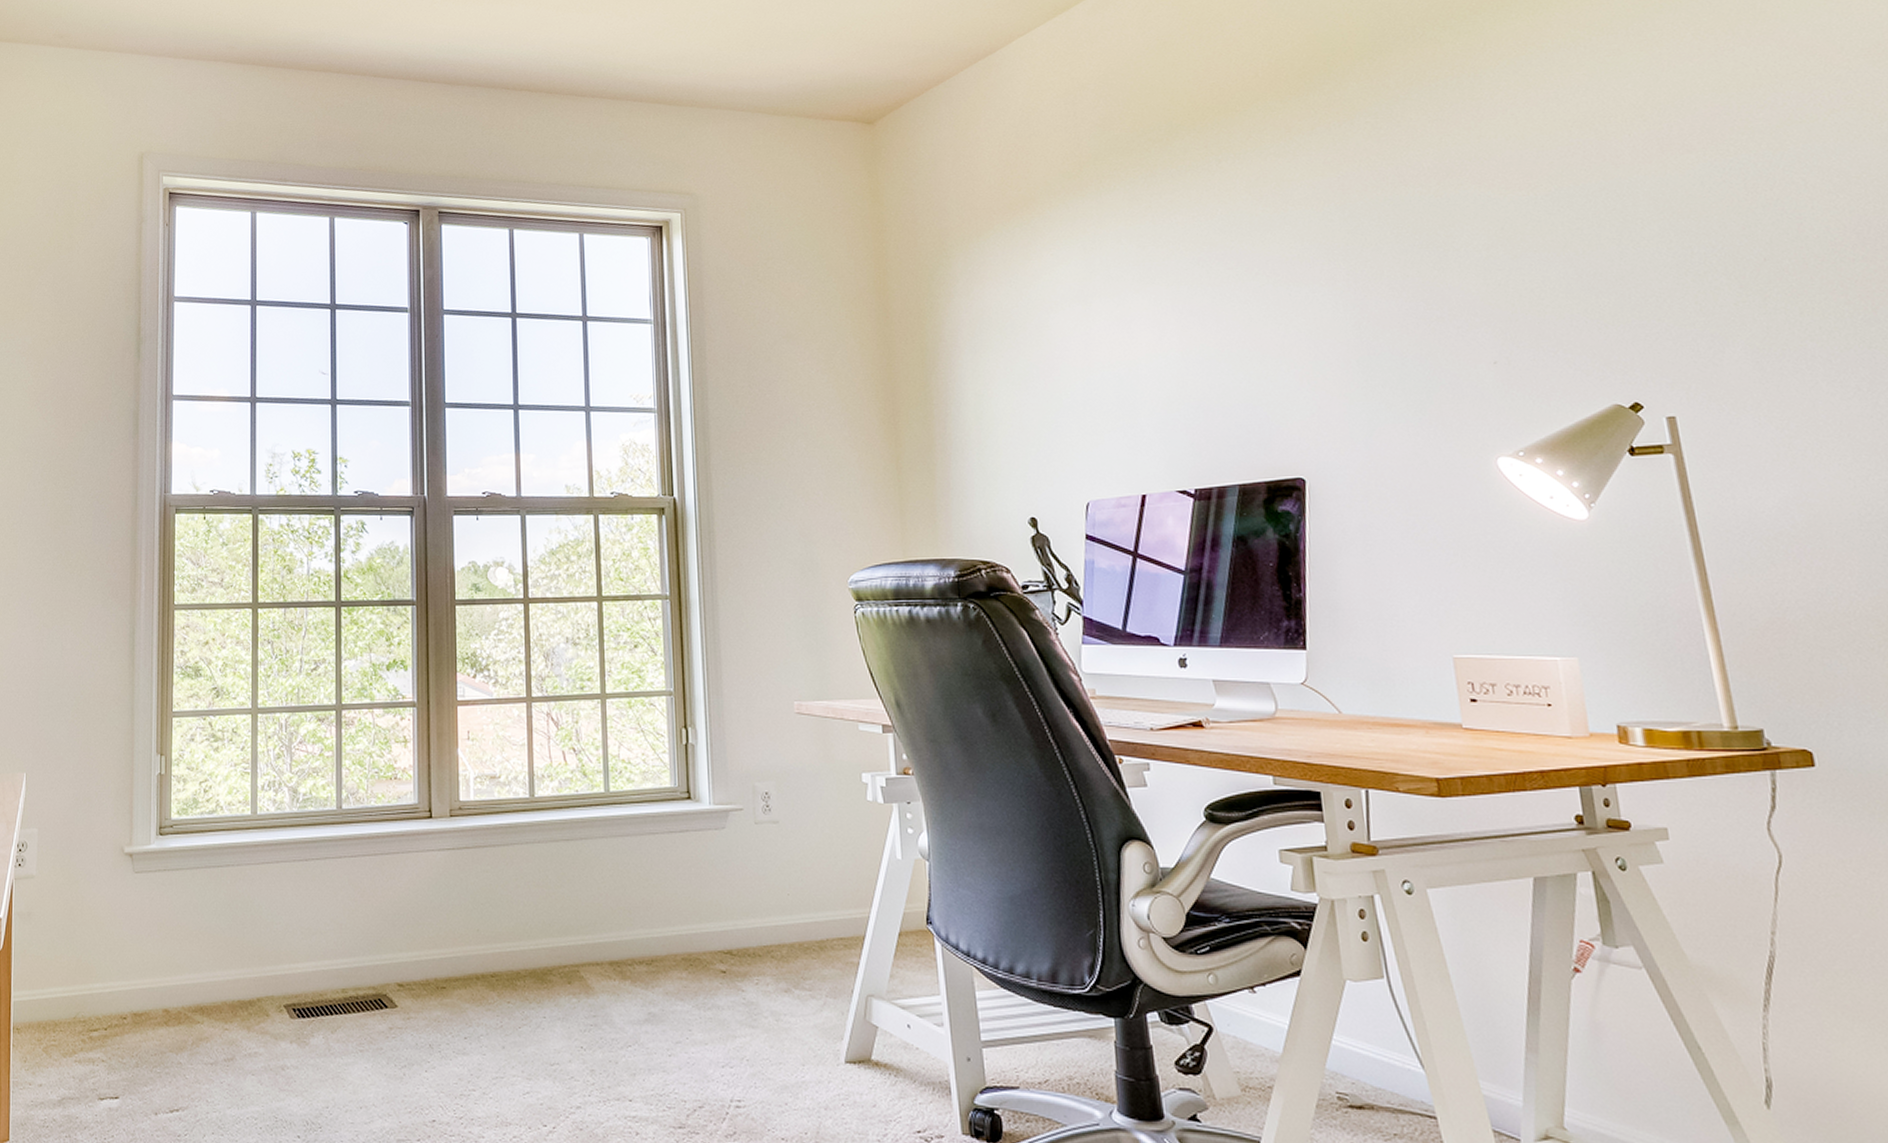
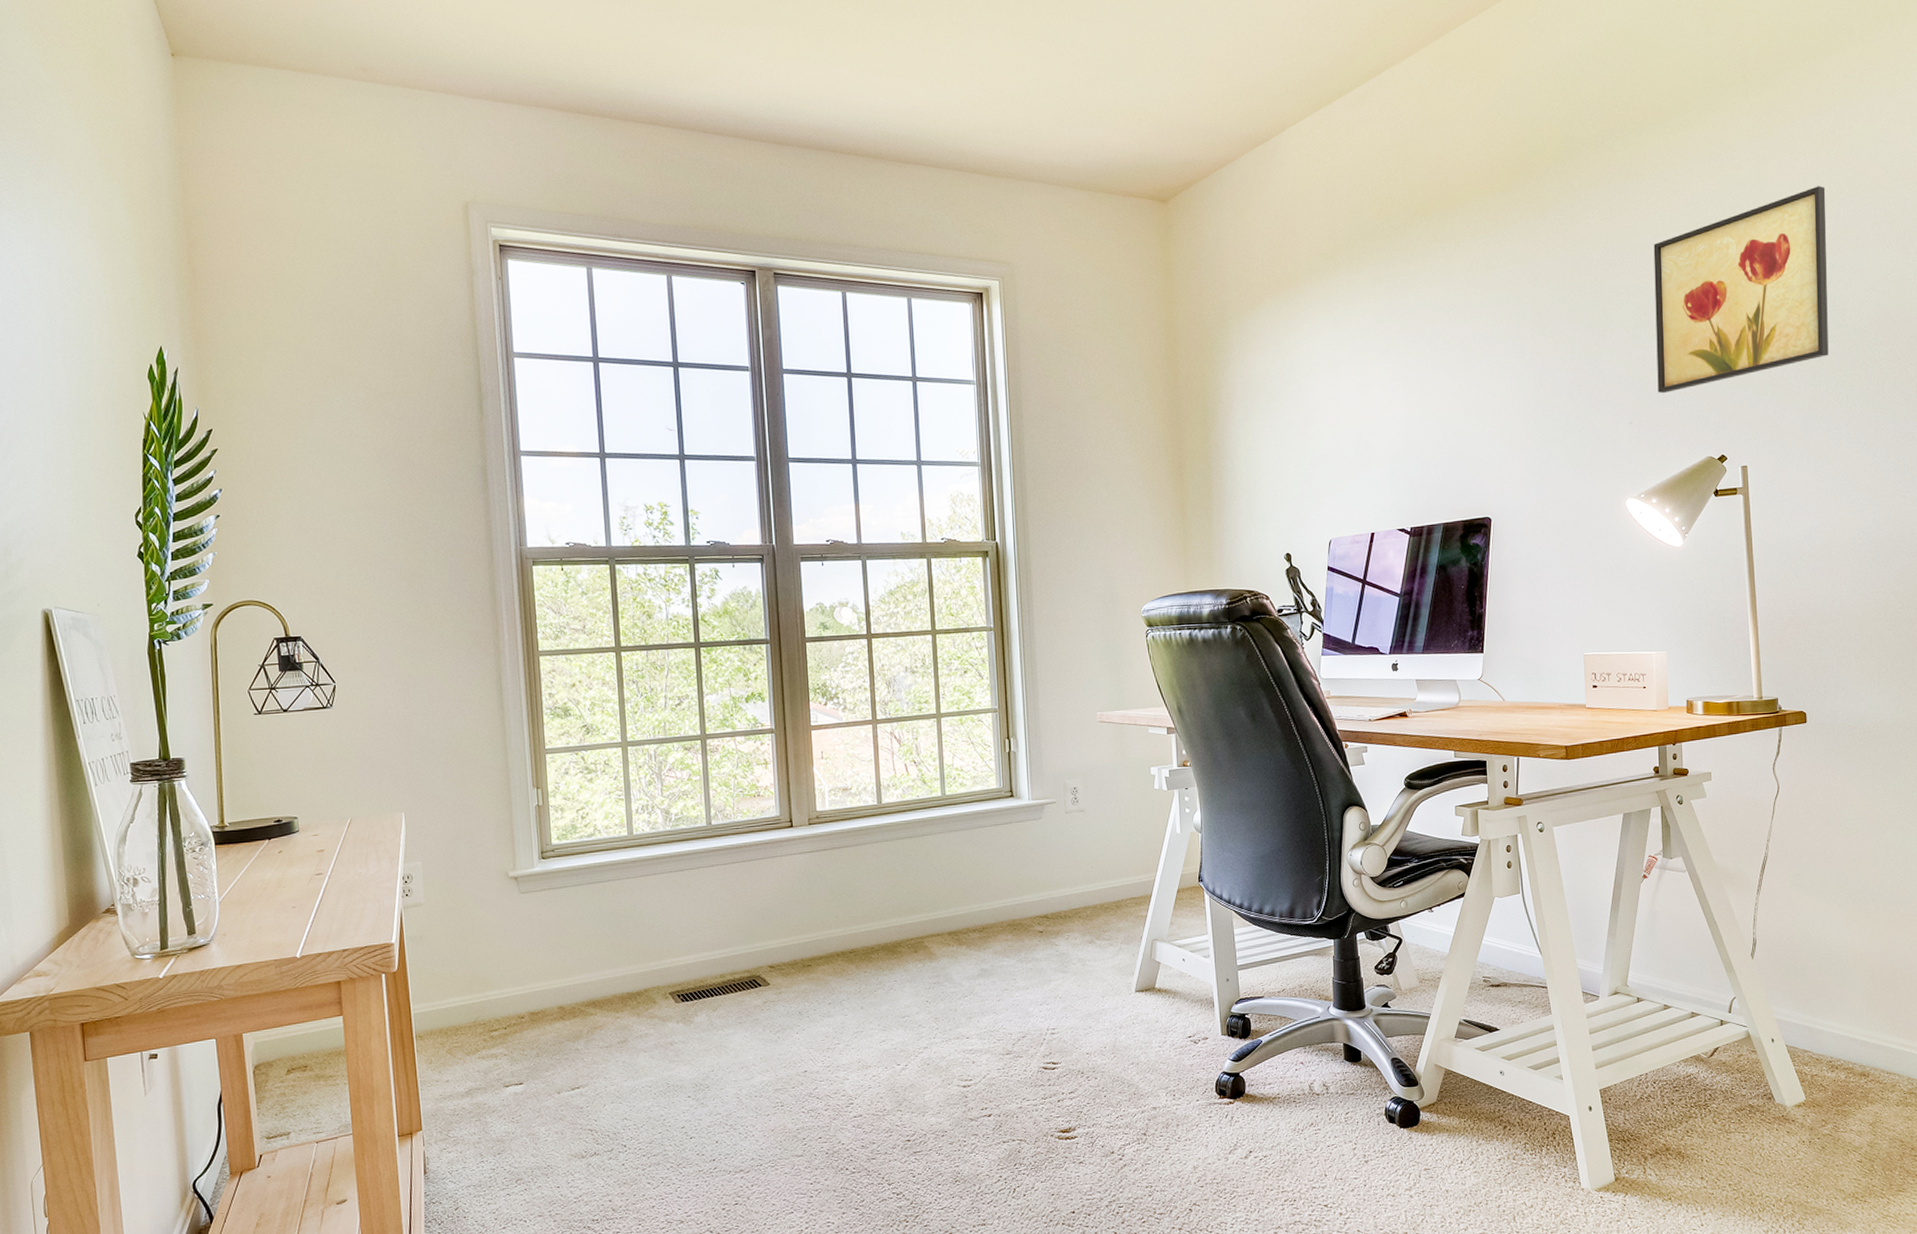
wall art: none [1506,69,1784,327] -> present [1653,186,1829,394]

